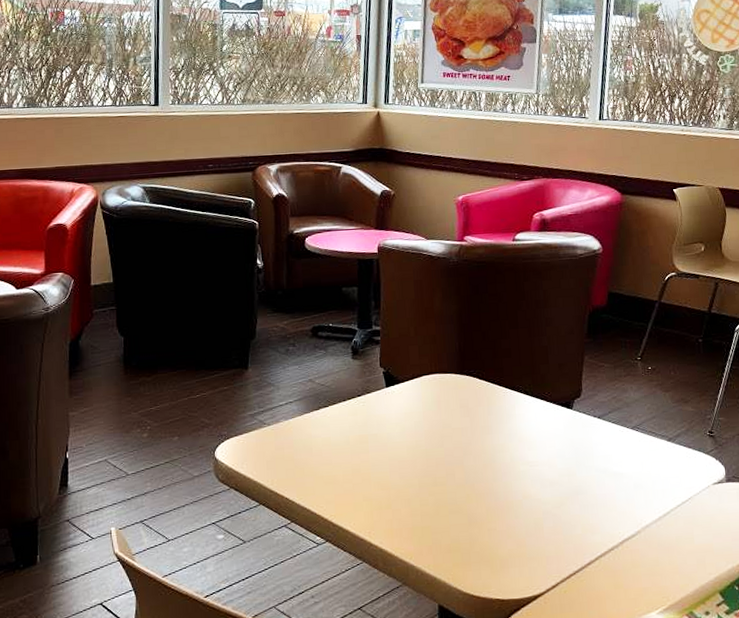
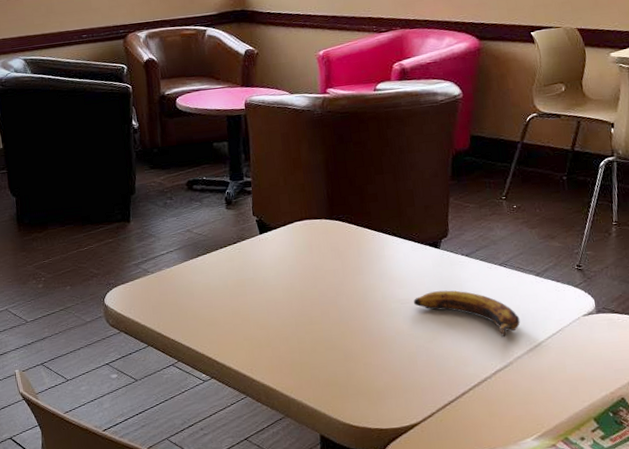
banana: none [542,453,650,505] -> present [413,290,520,337]

